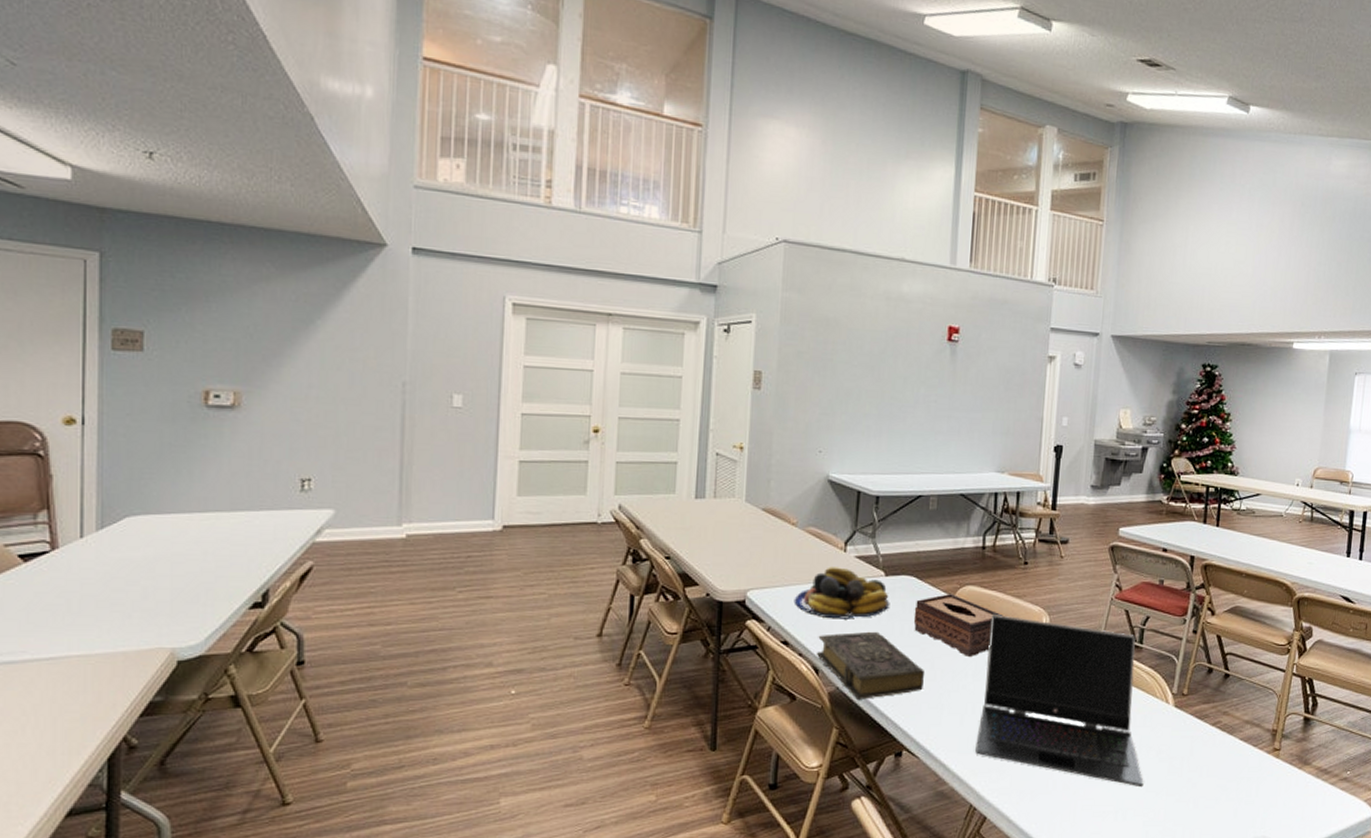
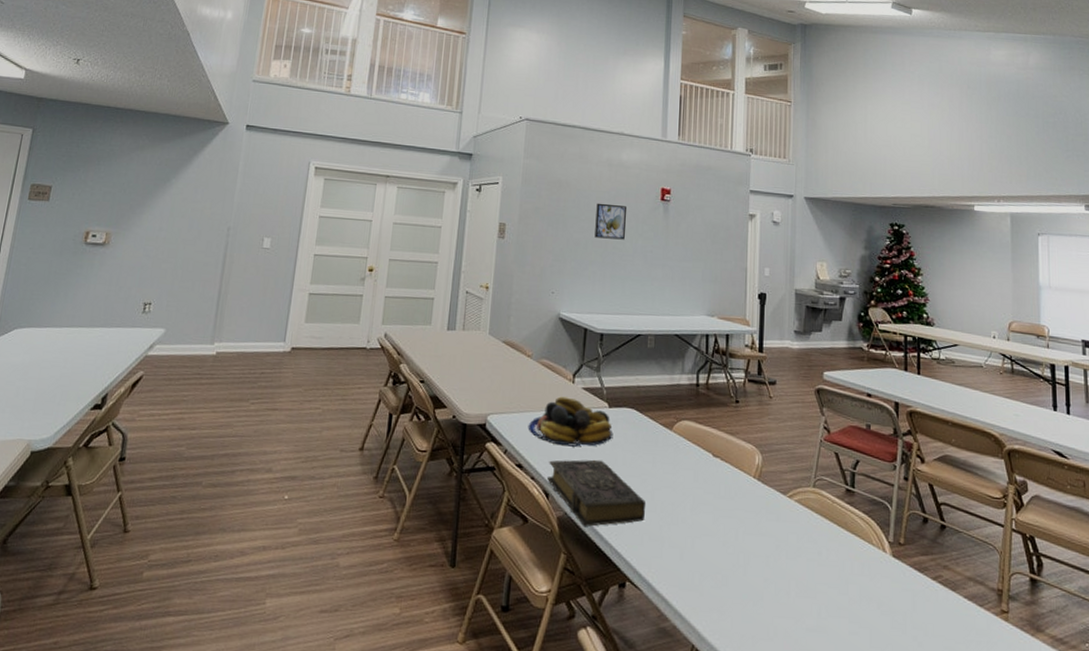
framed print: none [869,345,908,389] -> present [594,203,627,240]
tissue box: present [913,594,1003,658] -> none [635,427,718,491]
laptop computer: present [975,615,1144,788] -> none [696,450,867,642]

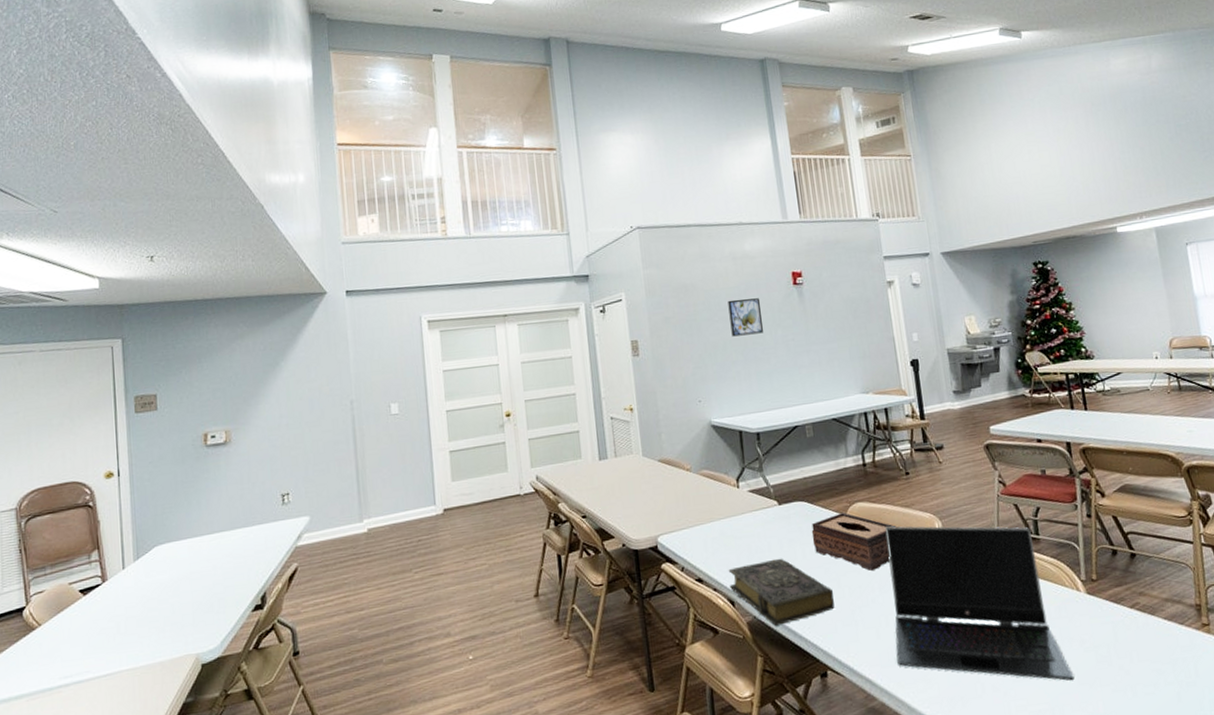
fruit bowl: present [528,396,612,447] -> none [700,503,788,552]
tissue box: none [635,427,718,491] -> present [811,513,897,572]
laptop computer: none [696,450,867,642] -> present [885,526,1075,681]

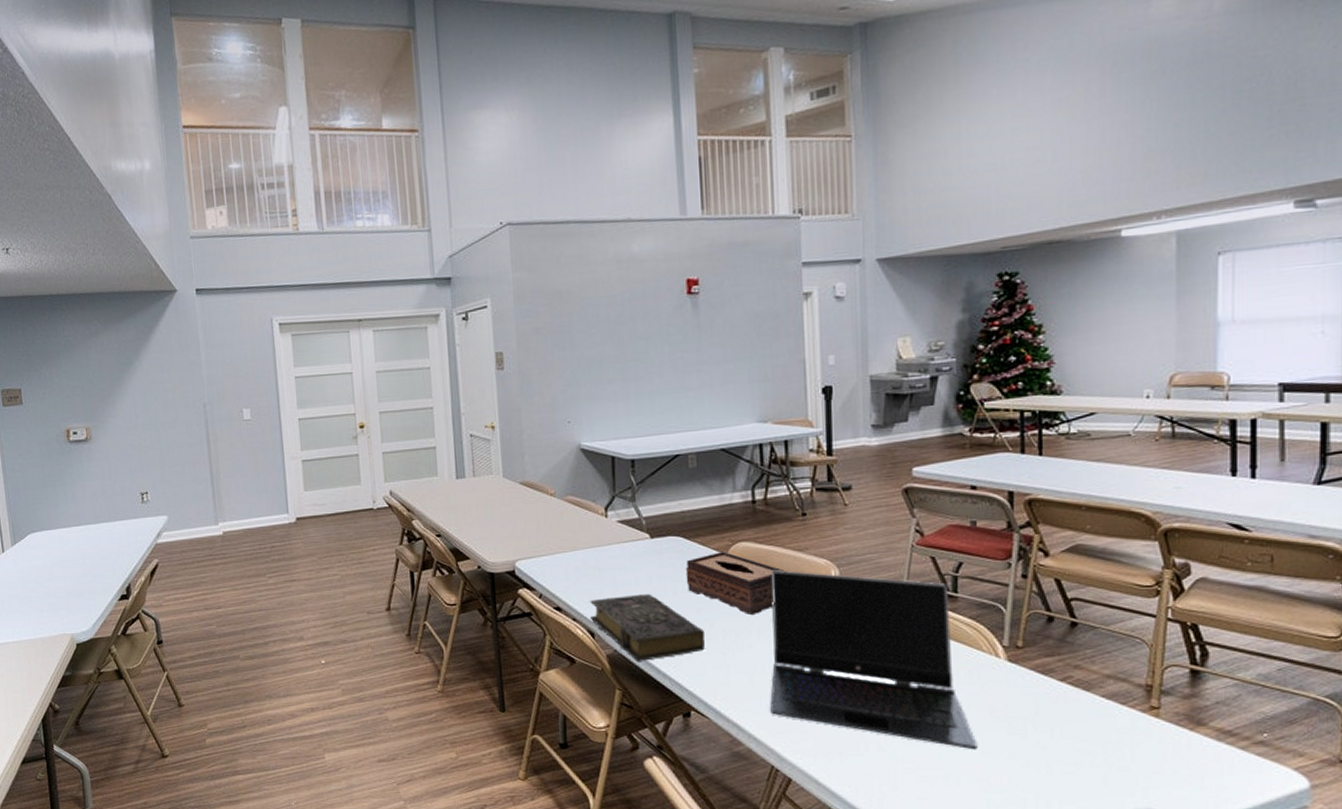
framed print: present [727,298,763,337] -> none [608,309,647,352]

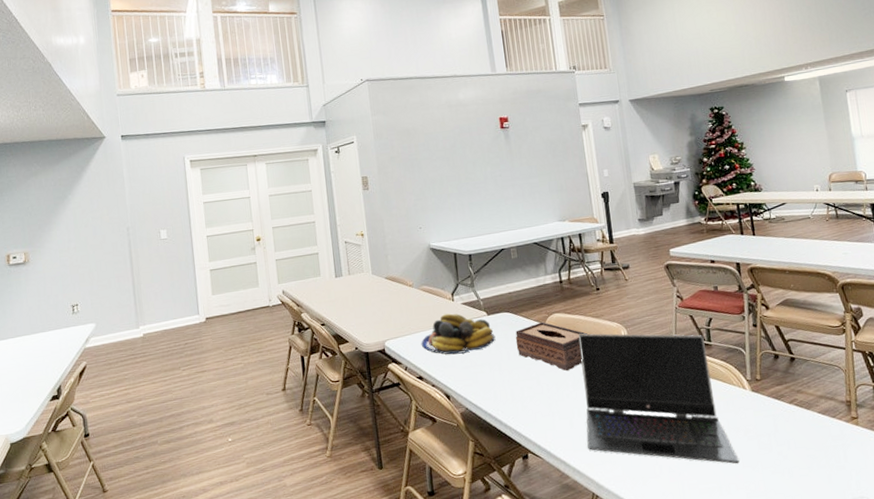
fruit bowl: none [561,532,658,584] -> present [421,313,495,355]
book: present [589,593,706,661] -> none [445,360,535,416]

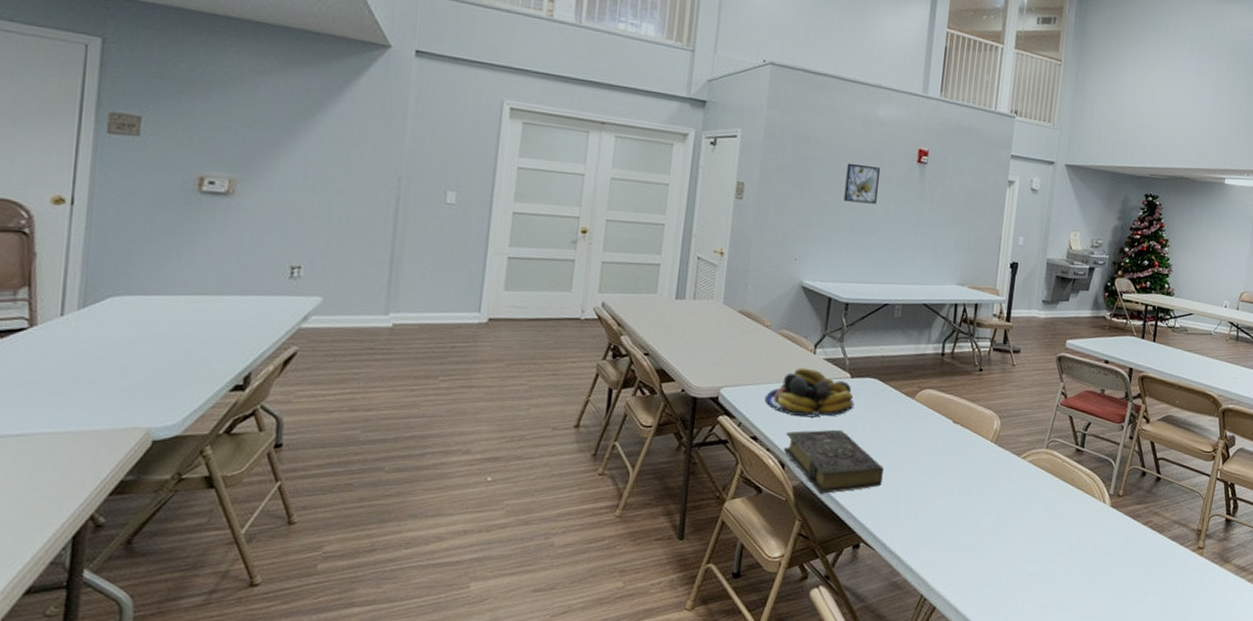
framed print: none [444,140,475,173] -> present [844,163,881,204]
book: none [445,360,535,416] -> present [783,429,884,494]
tissue box: present [515,322,588,372] -> none [875,396,959,457]
laptop computer: present [578,333,740,464] -> none [928,417,1081,581]

